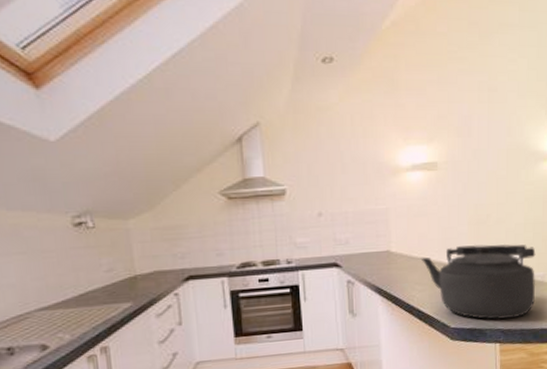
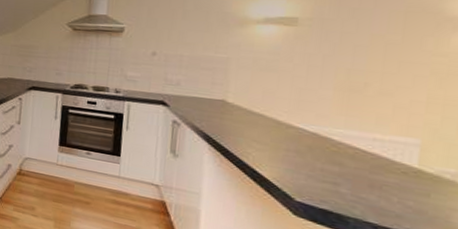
kettle: present [420,244,536,320] -> none [263,111,444,217]

